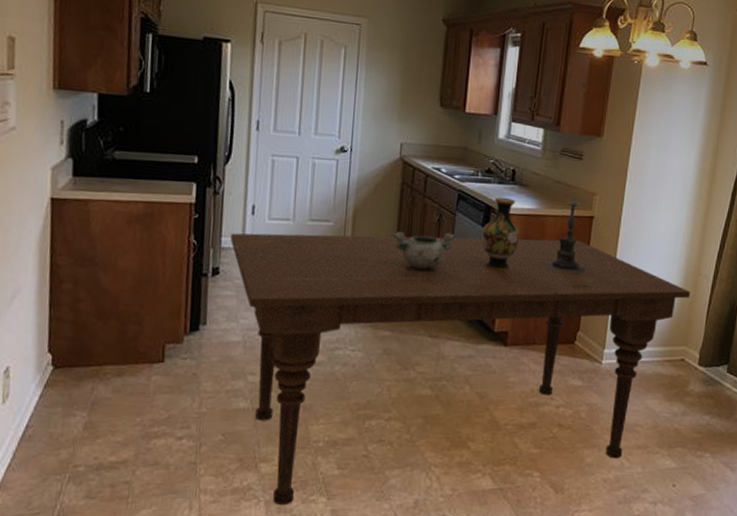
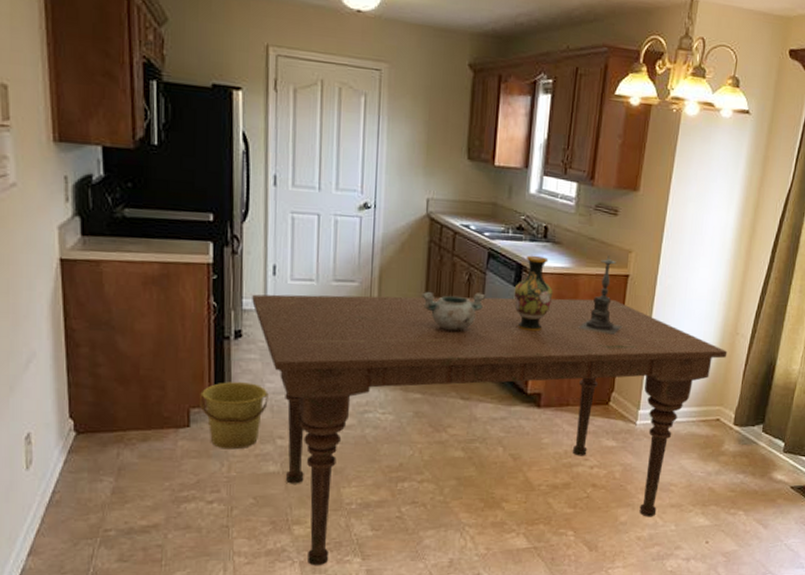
bucket: none [175,318,242,386] -> present [200,382,269,450]

